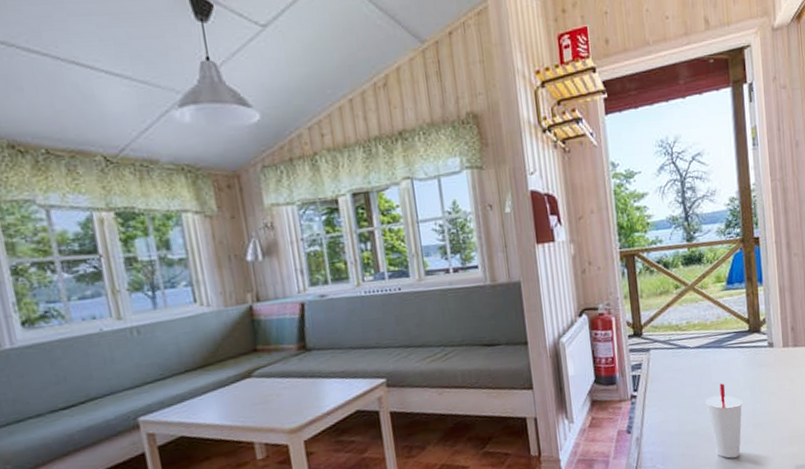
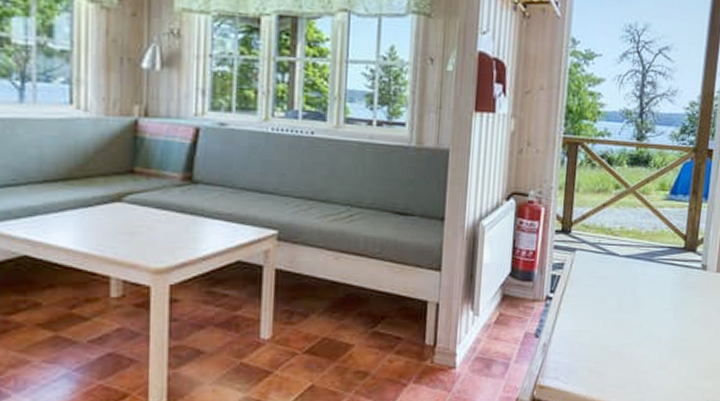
cup: present [706,383,743,459] -> none [625,300,664,382]

